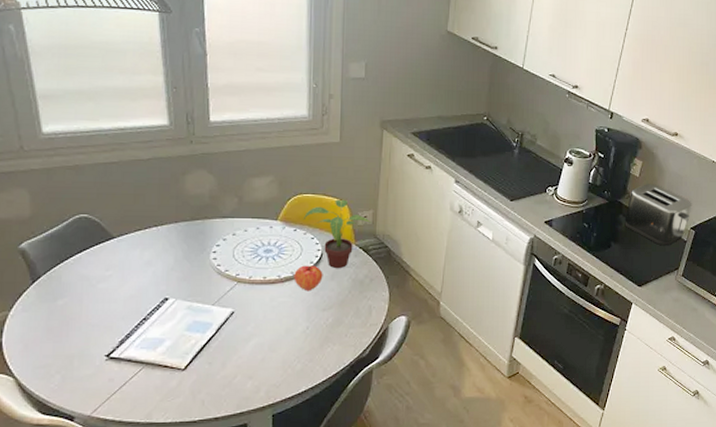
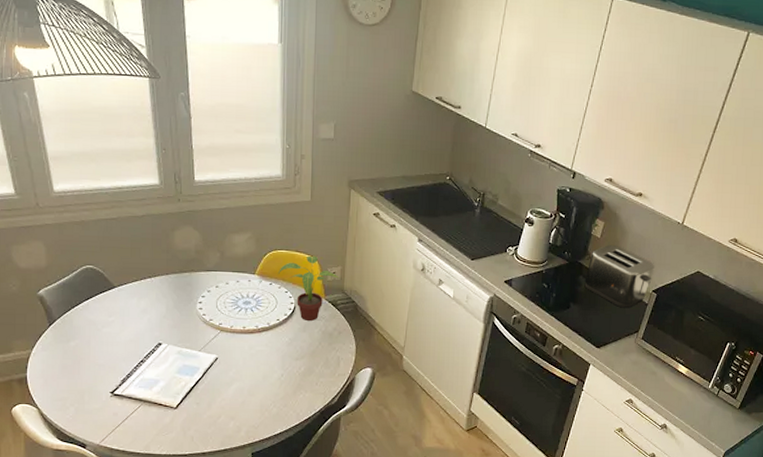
fruit: present [294,265,323,291] -> none [270,317,296,342]

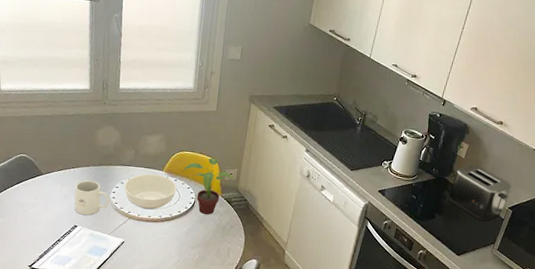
mug: none [154,291,196,331] -> present [74,180,110,216]
bowl: none [211,278,273,320] -> present [124,173,177,210]

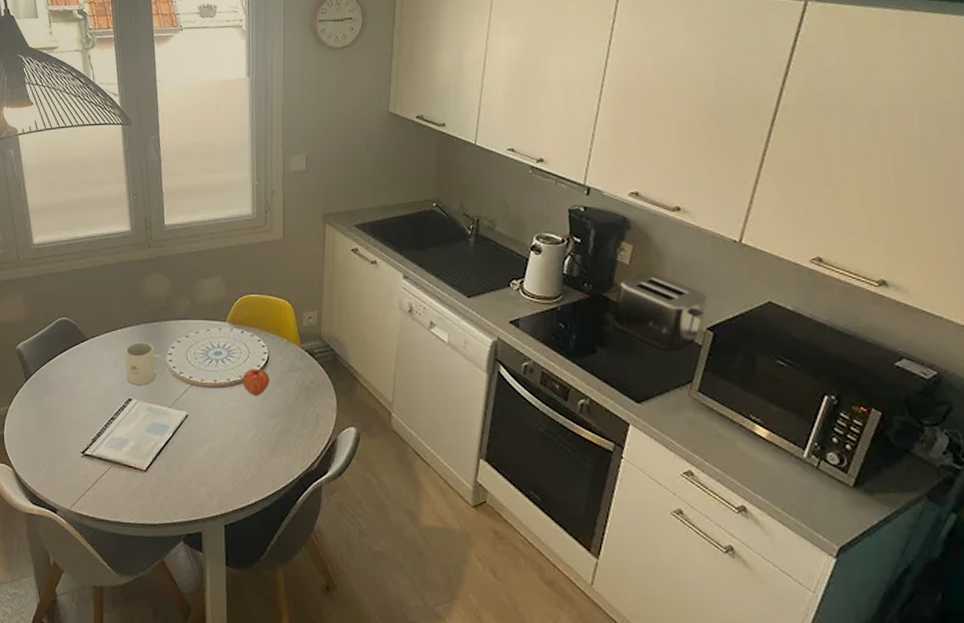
bowl: present [124,173,177,210] -> none [181,327,245,372]
fruit: none [171,209,194,231] -> present [242,369,270,397]
potted plant: present [182,158,236,215] -> none [249,299,316,372]

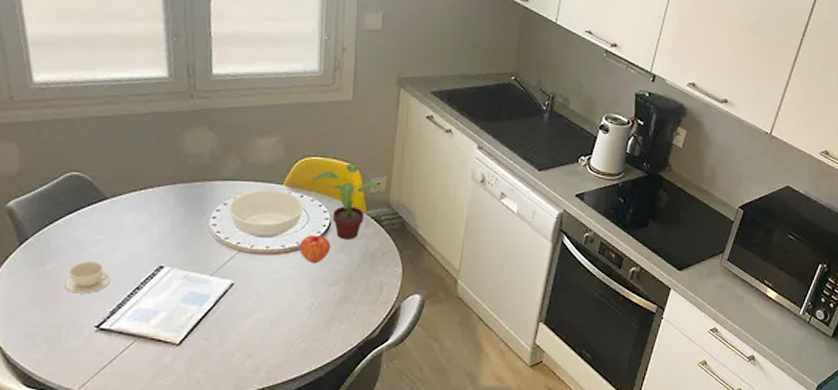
teacup: none [58,394,91,423] -> present [65,260,110,294]
mug: present [124,342,166,385] -> none [155,203,209,251]
bowl: none [181,327,245,372] -> present [228,189,304,238]
potted plant: none [249,299,316,372] -> present [310,163,385,239]
toaster: present [613,273,706,352] -> none [665,156,740,226]

